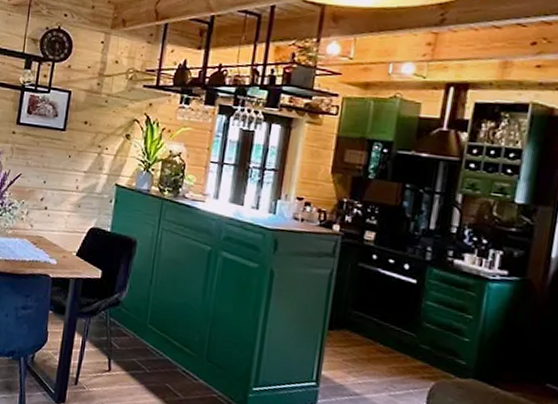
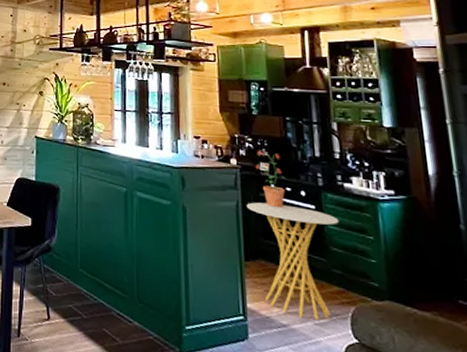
side table: none [341,271,440,392] -> present [246,202,339,320]
potted plant: none [359,217,390,280] -> present [255,150,286,208]

